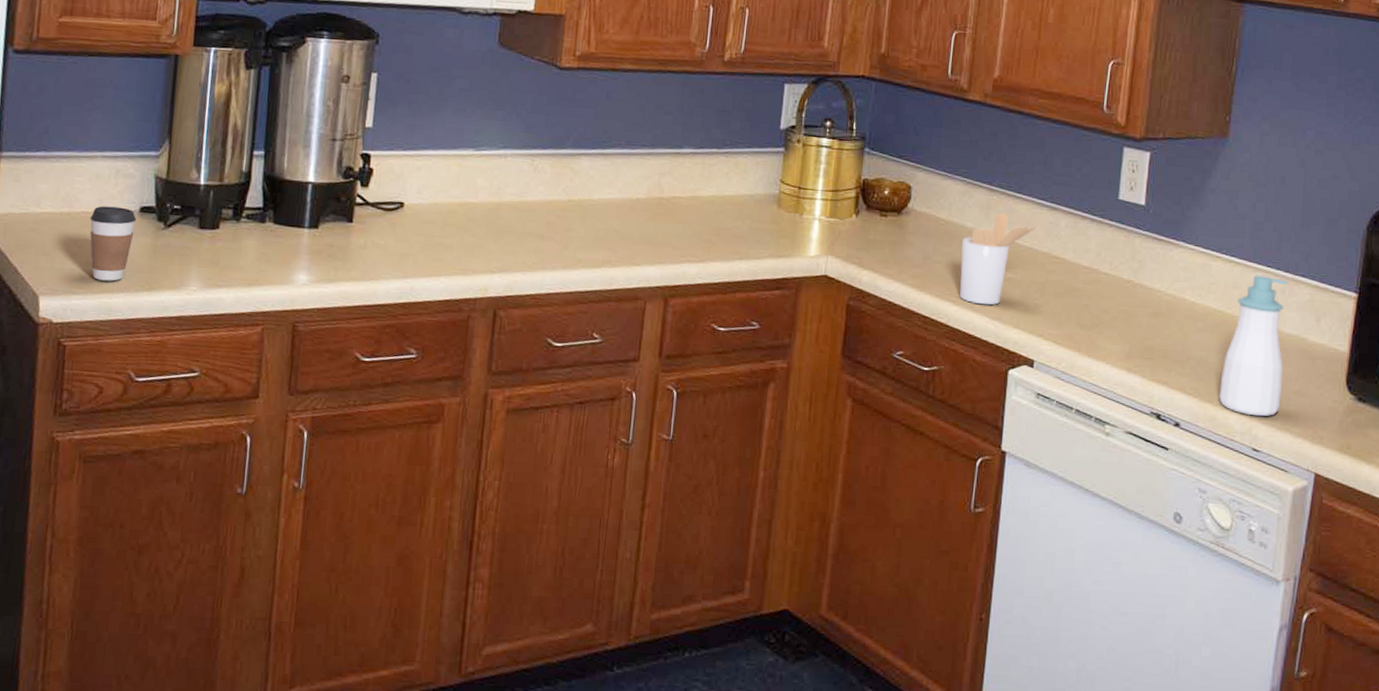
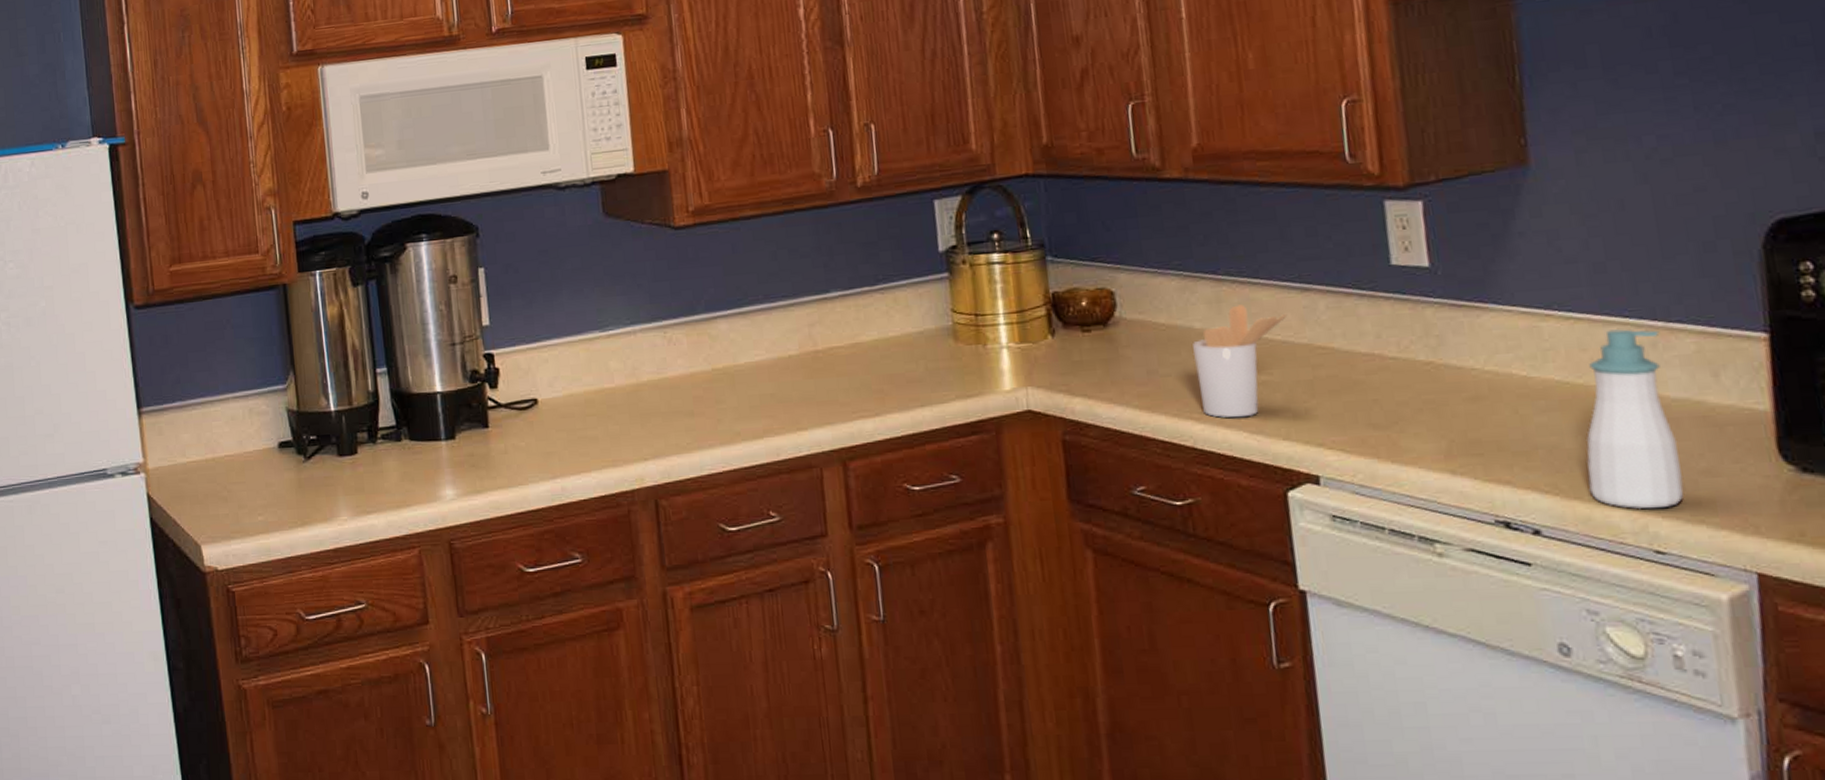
coffee cup: present [89,206,136,281] -> none [233,445,278,522]

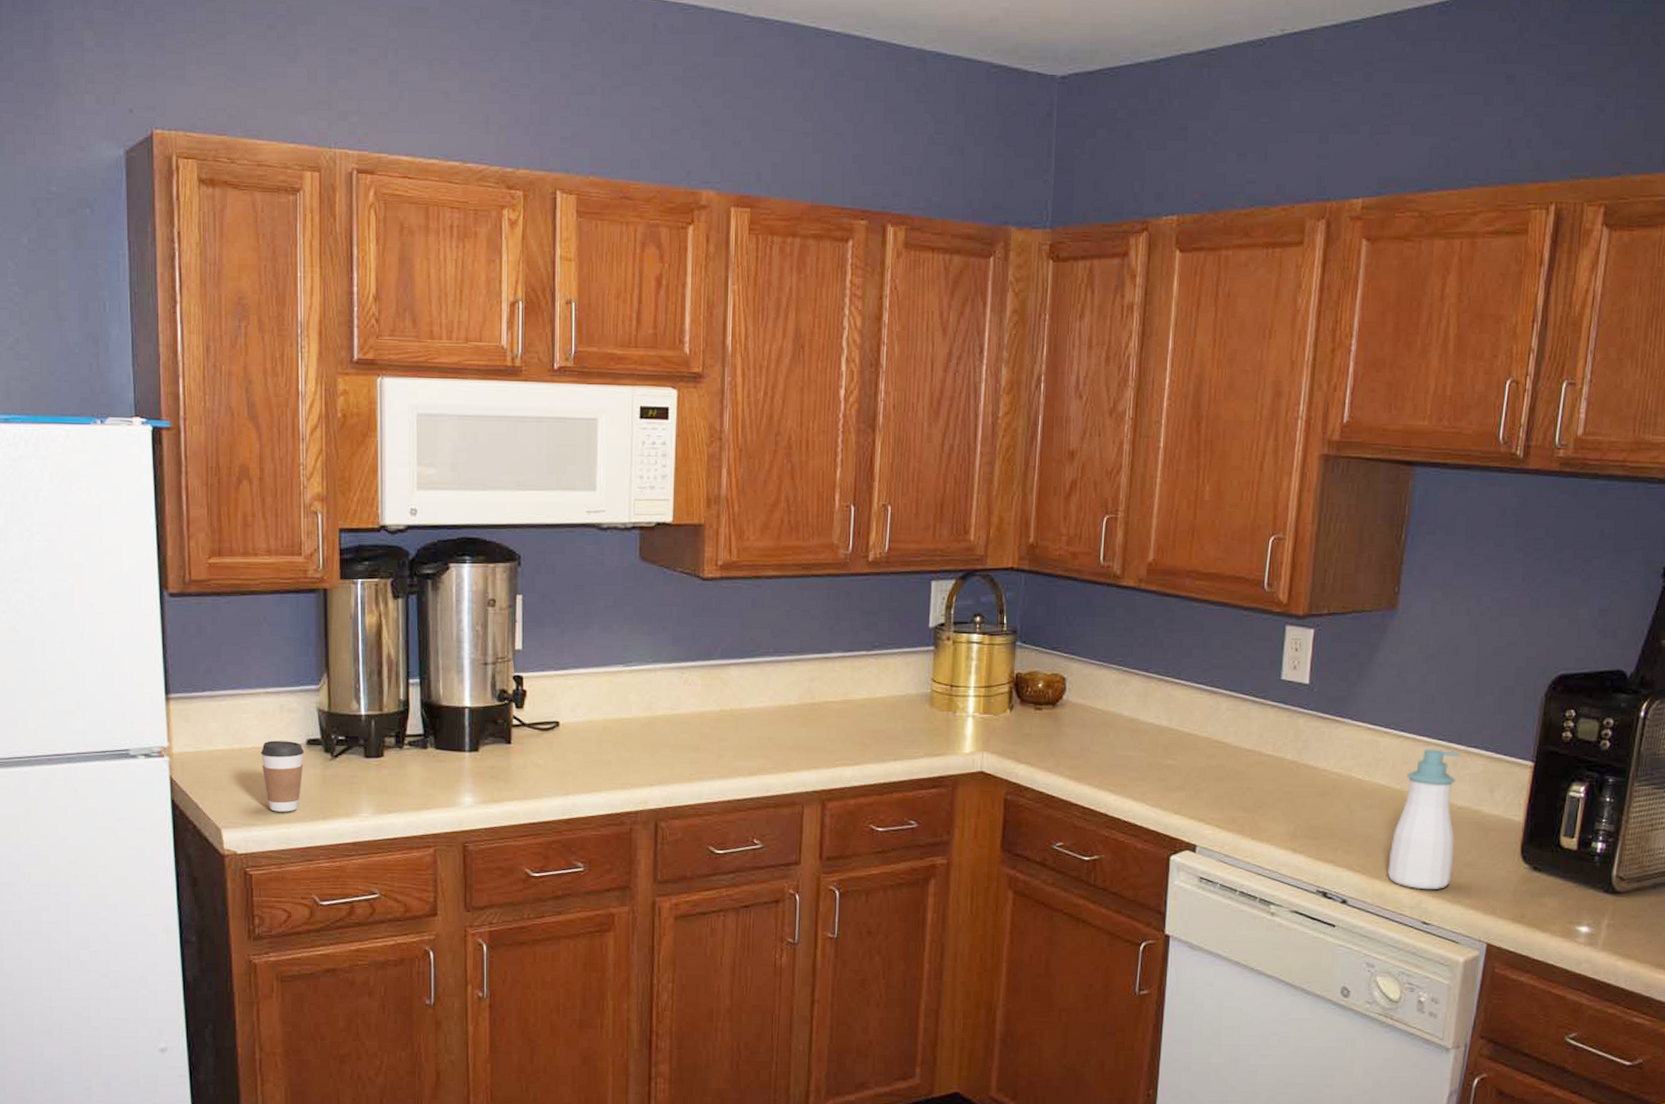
coffee cup: none [233,445,278,522] -> present [260,740,304,812]
utensil holder: present [1192,304,1288,418] -> none [1118,700,1197,793]

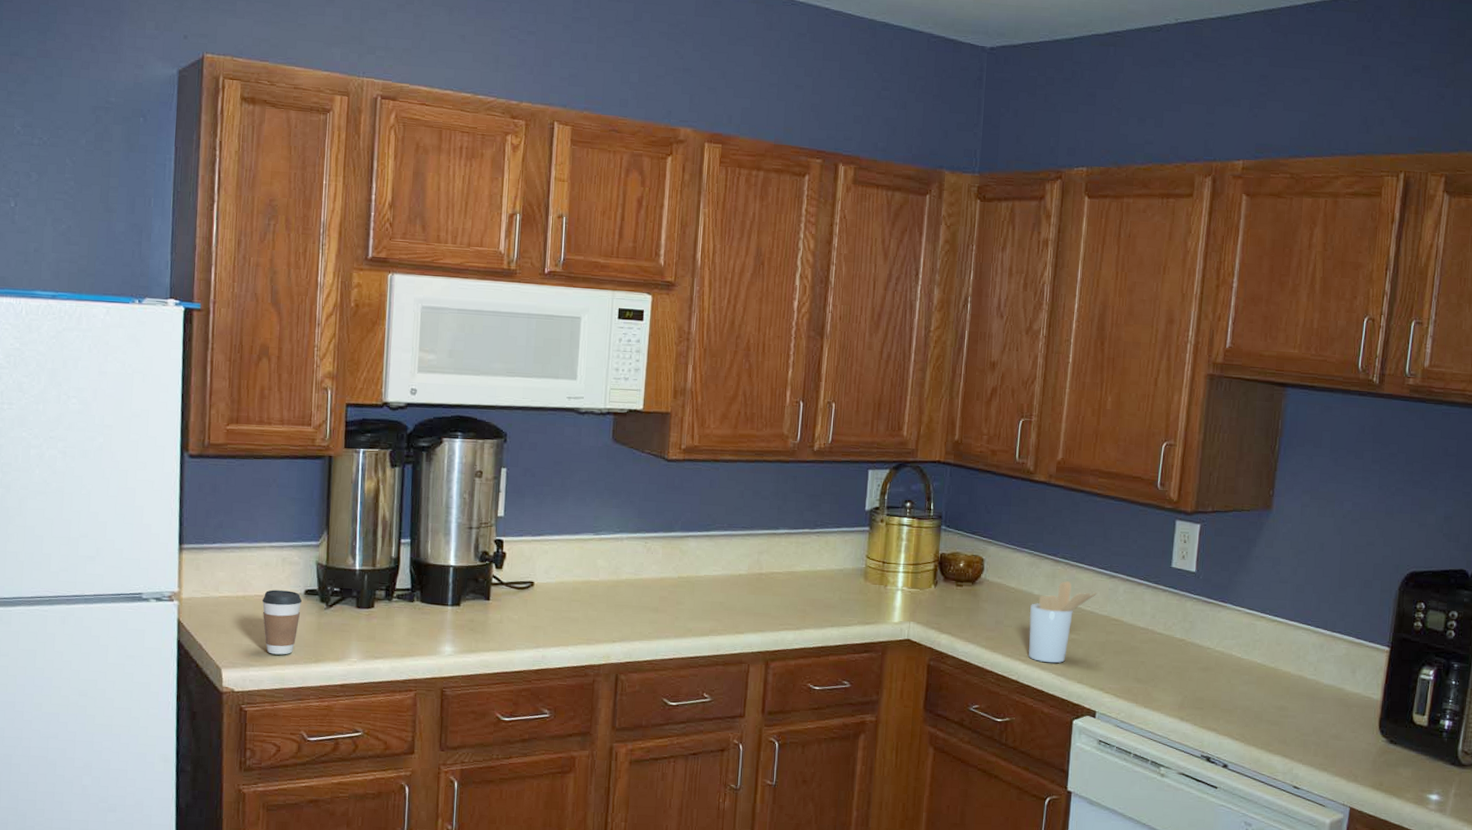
utensil holder: none [1118,700,1197,793] -> present [1028,581,1098,663]
soap bottle: present [1386,749,1461,890] -> none [1262,632,1327,758]

